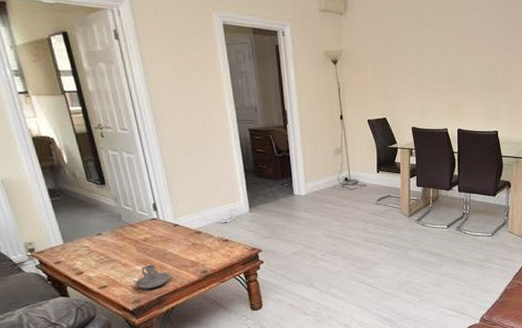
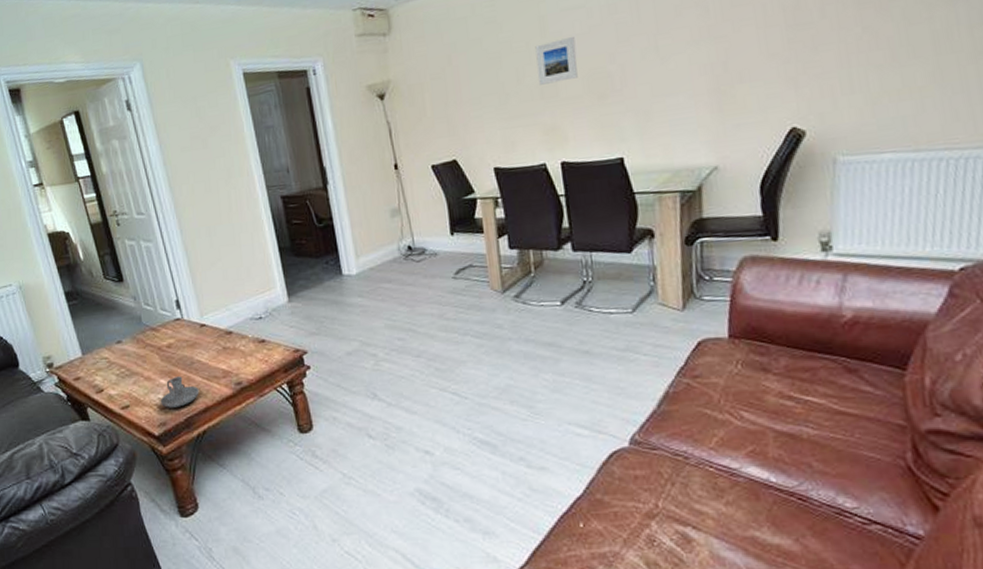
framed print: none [449,40,476,72] -> present [535,36,578,85]

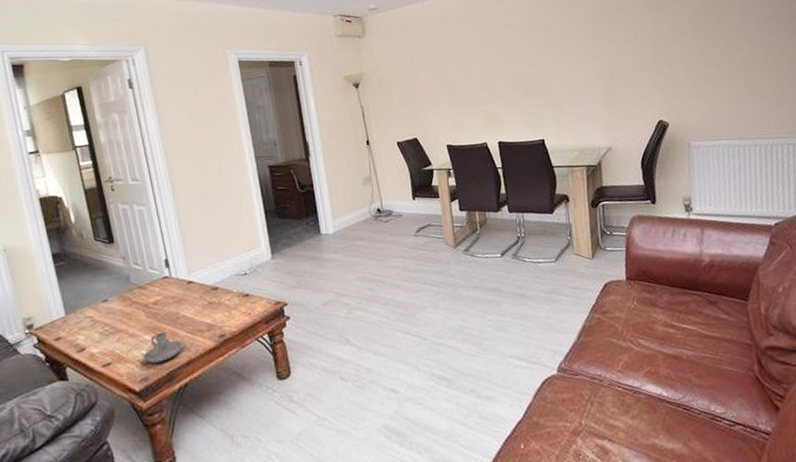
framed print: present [535,36,578,85] -> none [477,46,509,82]

